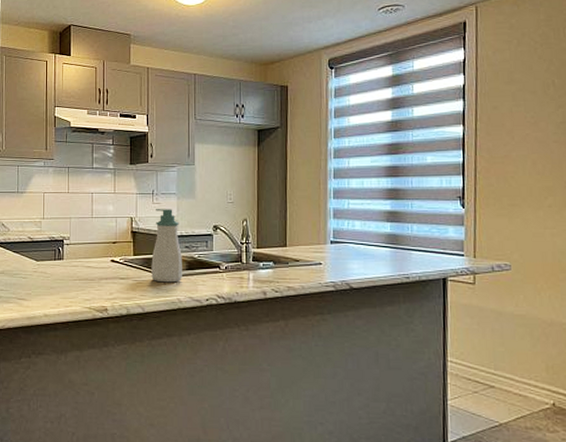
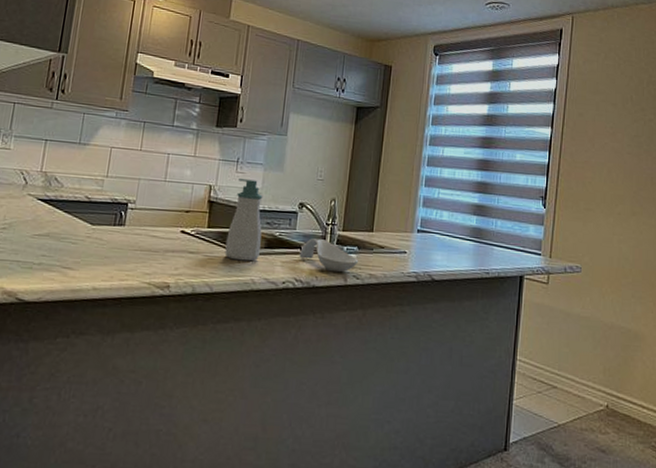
spoon rest: none [219,258,276,287] -> present [299,238,359,273]

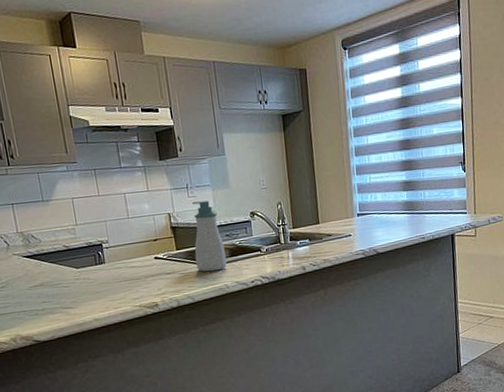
spoon rest: present [299,238,359,273] -> none [260,239,312,264]

